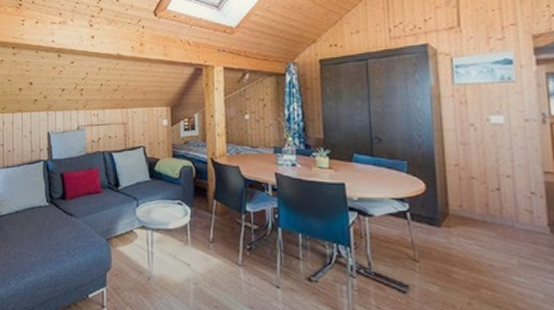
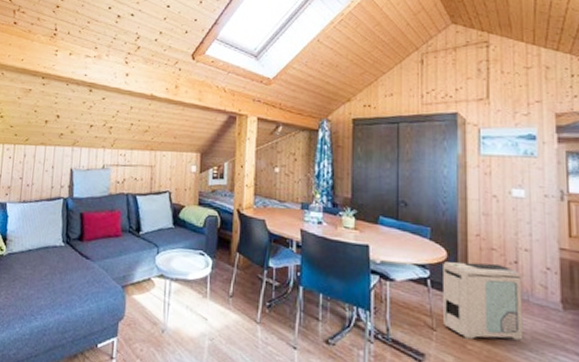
air purifier: none [422,192,510,268] -> present [443,262,524,340]

